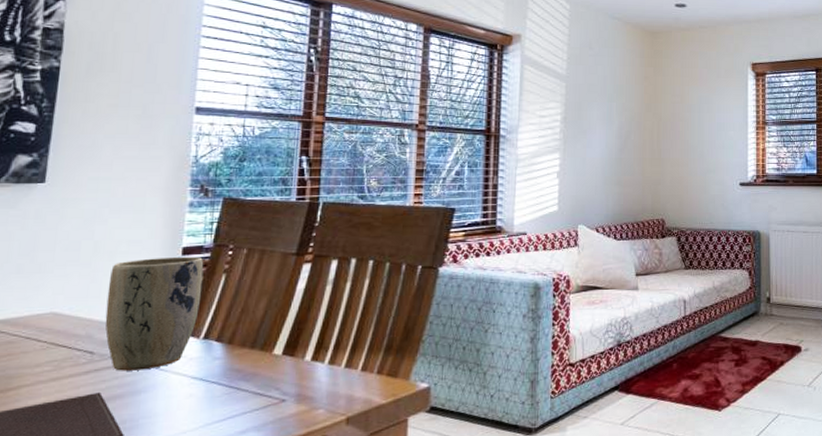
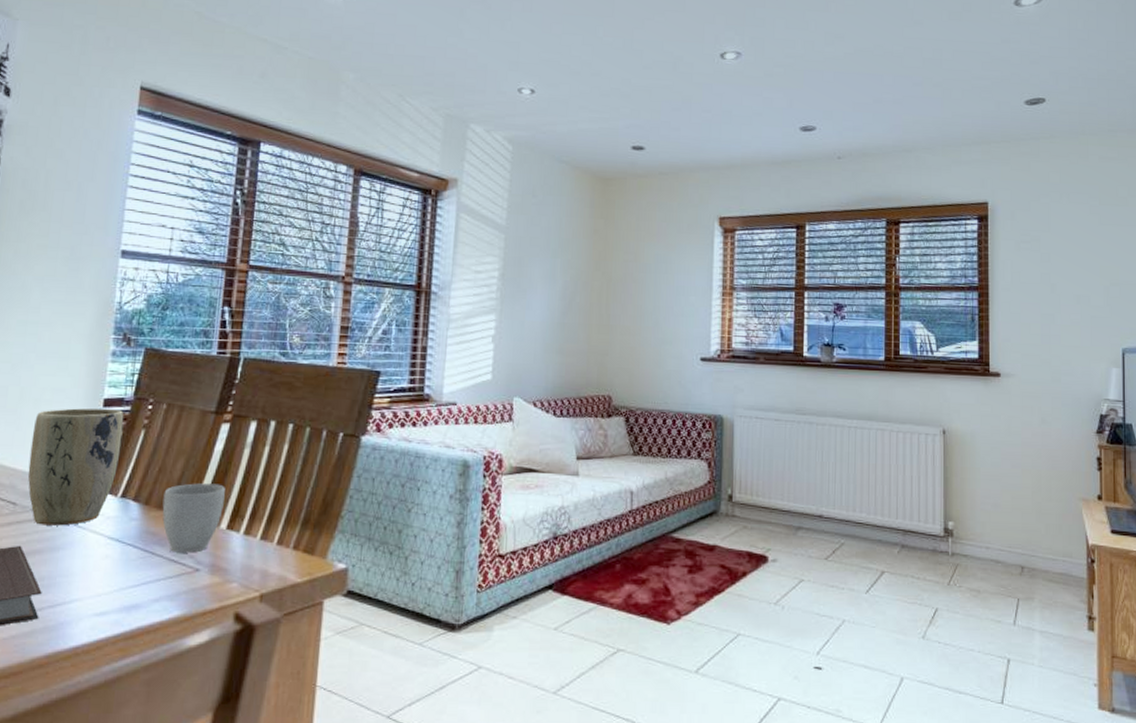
mug: none [246,320,309,386] -> present [162,483,225,553]

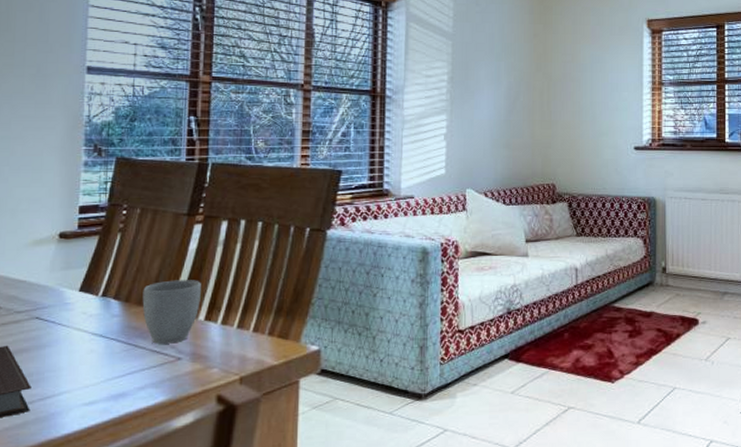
plant pot: present [28,408,124,526] -> none [9,215,100,326]

